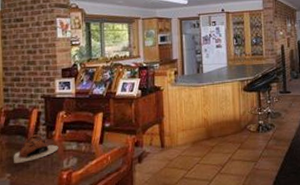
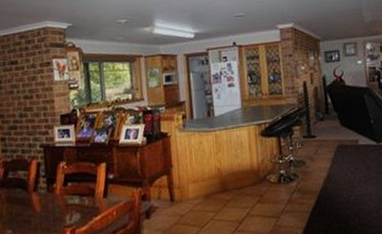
teapot: present [14,134,58,163] -> none [14,187,60,219]

